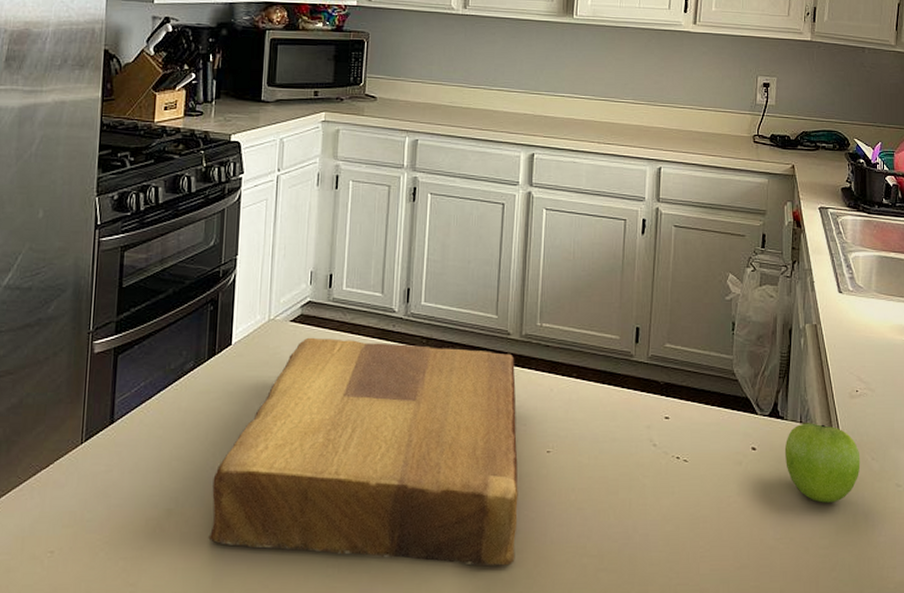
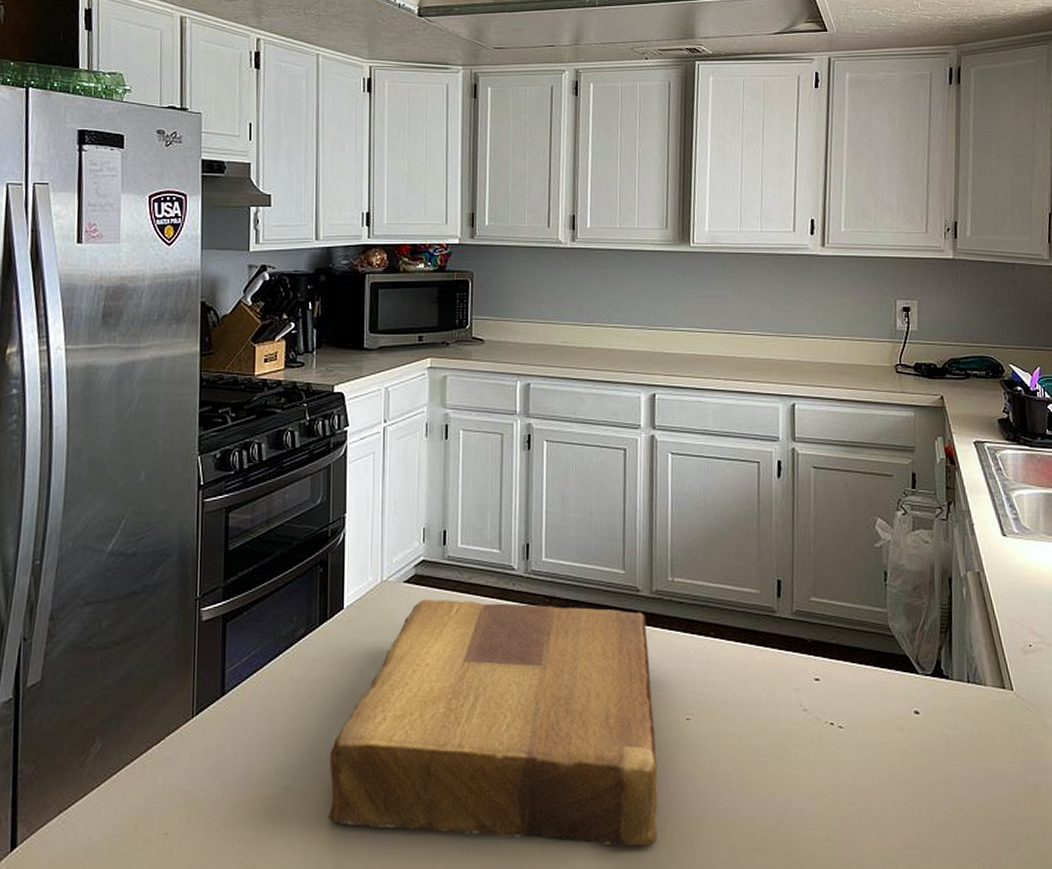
fruit: present [784,423,861,503] -> none [951,682,1040,773]

